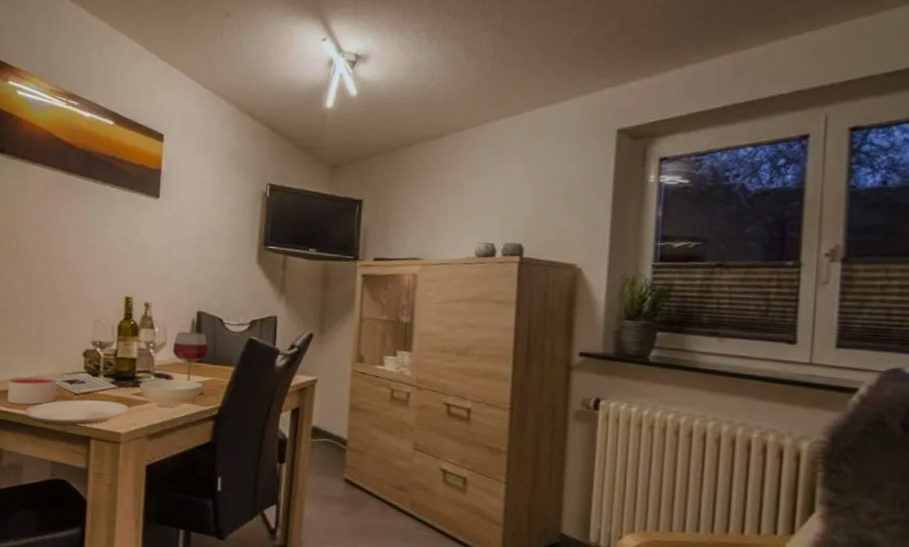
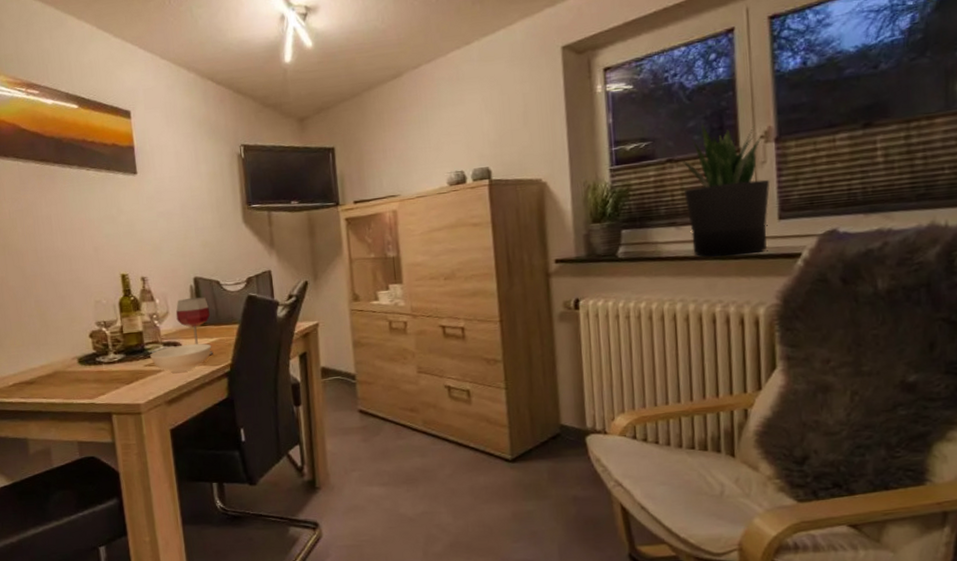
candle: present [7,376,57,405] -> none [21,363,70,395]
plate: present [24,399,129,426] -> none [42,375,144,408]
magazine: present [43,372,120,396] -> none [54,353,131,376]
planter: none [731,231,831,381] -> present [681,123,770,257]

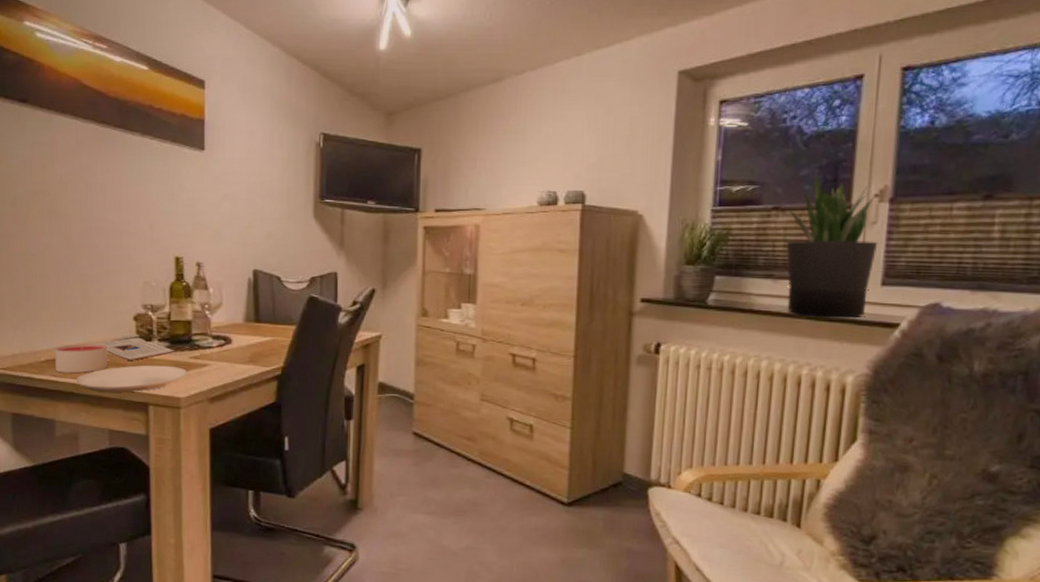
candle: none [21,363,70,395] -> present [55,343,108,374]
plate: none [42,375,144,408] -> present [75,365,188,393]
magazine: none [54,353,131,376] -> present [92,337,176,361]
bowl: present [149,343,212,373] -> none [196,340,264,369]
wineglass: present [175,297,213,356] -> none [229,291,267,356]

